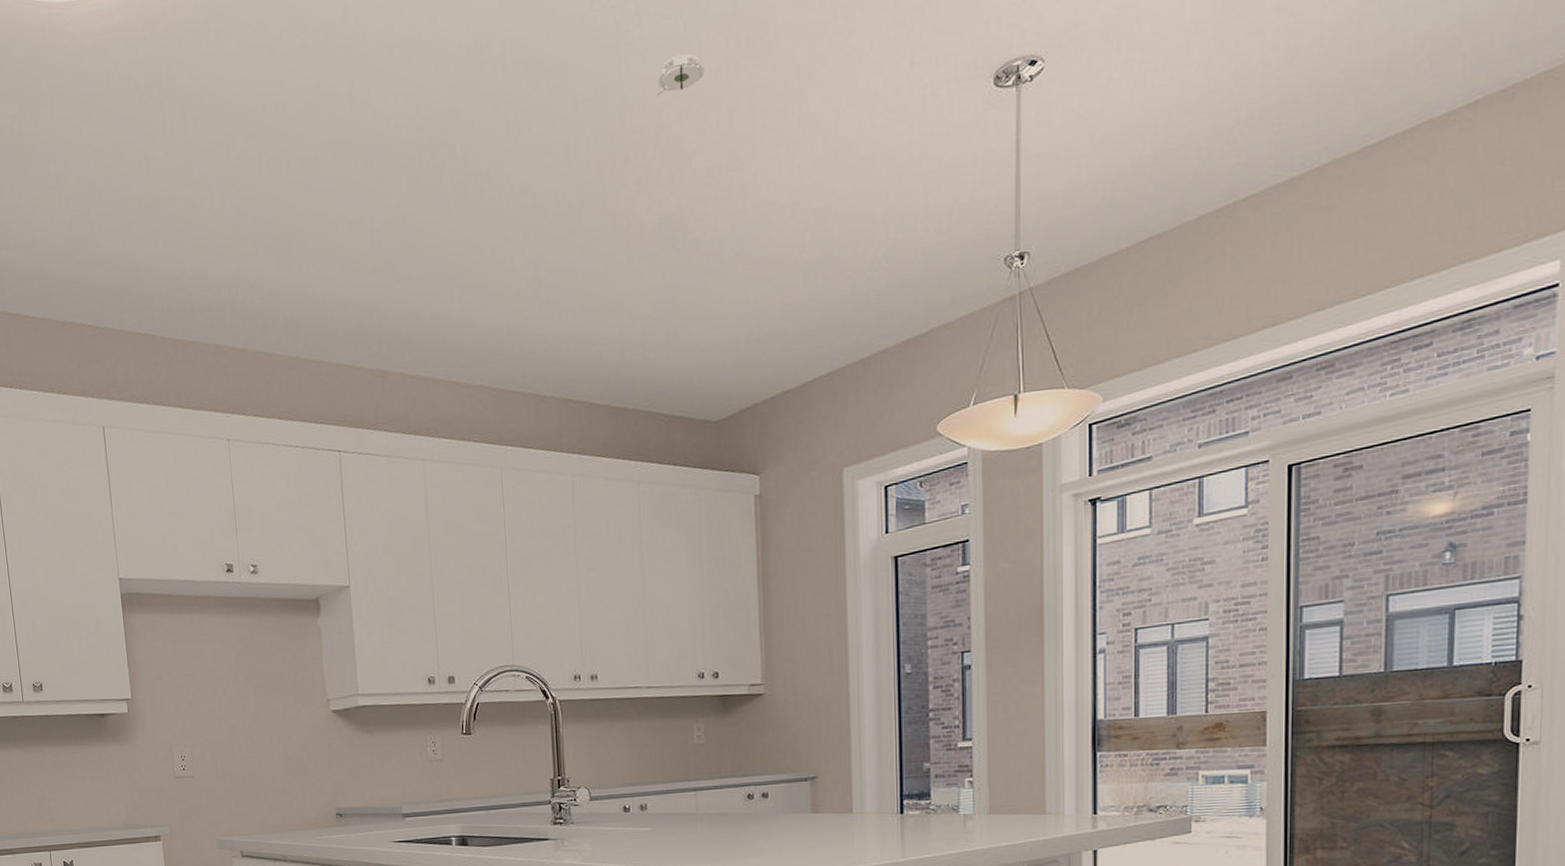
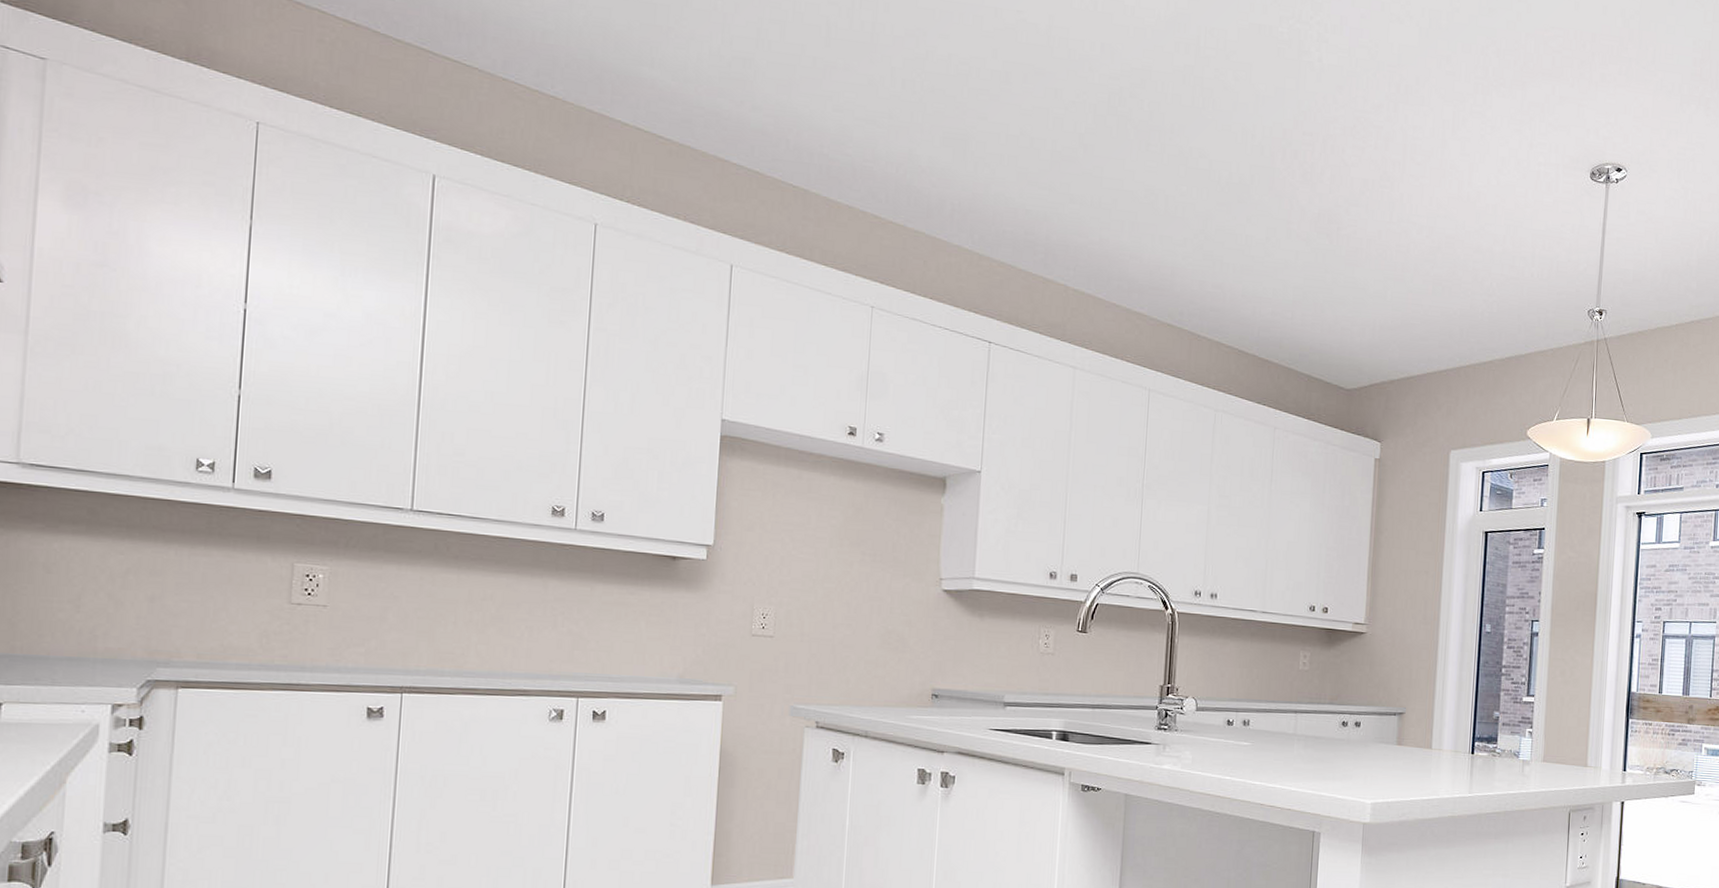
smoke detector: present [656,54,706,97] -> none [1327,83,1370,112]

